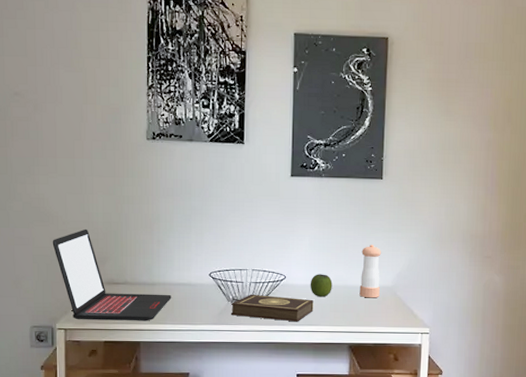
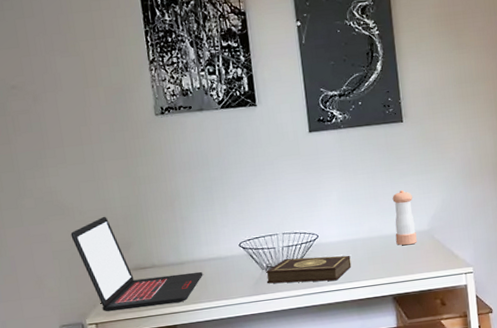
apple: present [310,274,333,296] -> none [344,227,368,251]

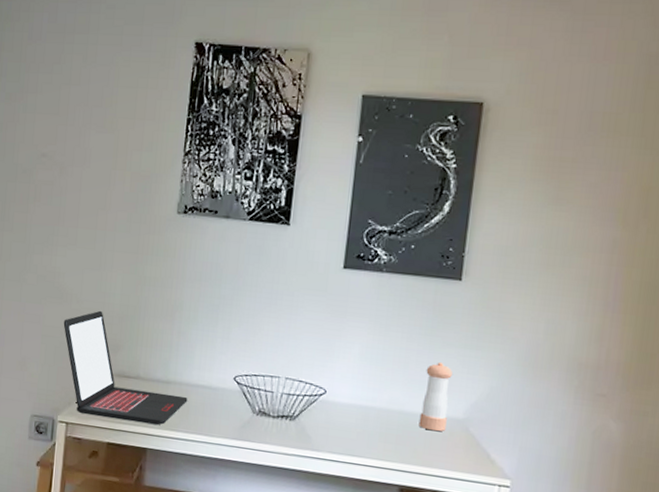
book: present [266,255,352,284] -> none [254,407,359,450]

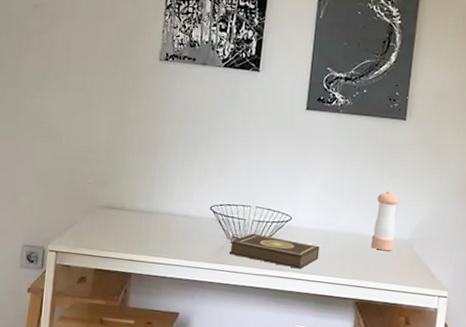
laptop: present [63,310,188,426] -> none [53,148,169,252]
book: none [254,407,359,450] -> present [229,233,320,269]

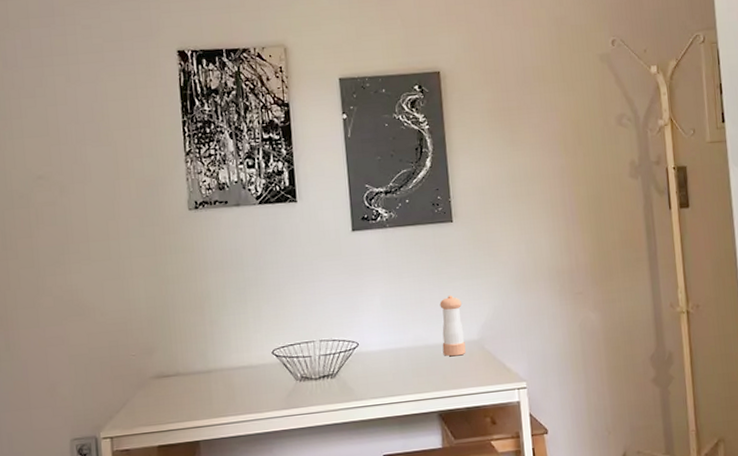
book: present [229,233,320,269] -> none [300,366,394,396]

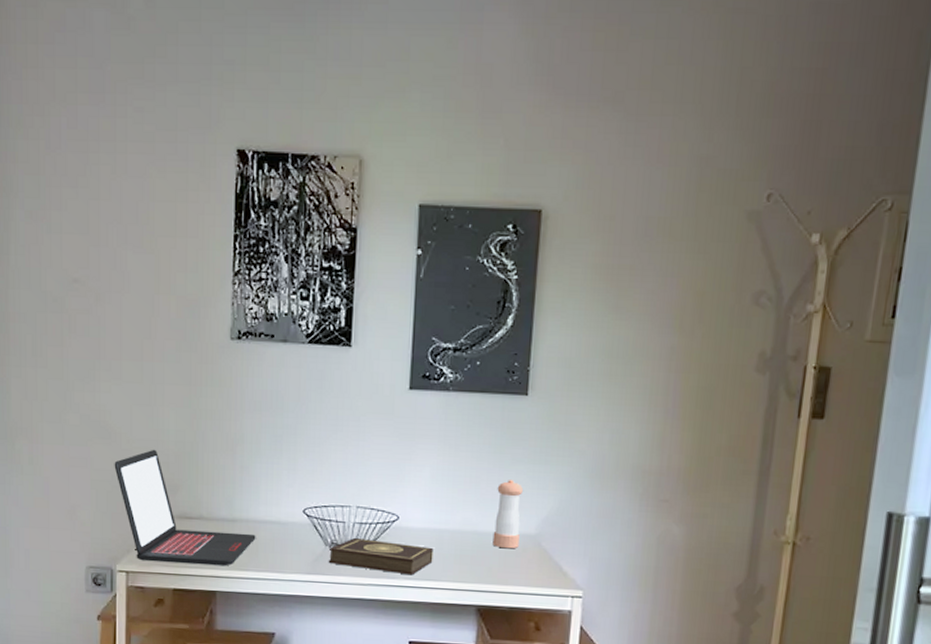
laptop: none [90,318,232,425] -> present [114,449,256,566]
book: none [300,366,394,396] -> present [328,537,434,576]

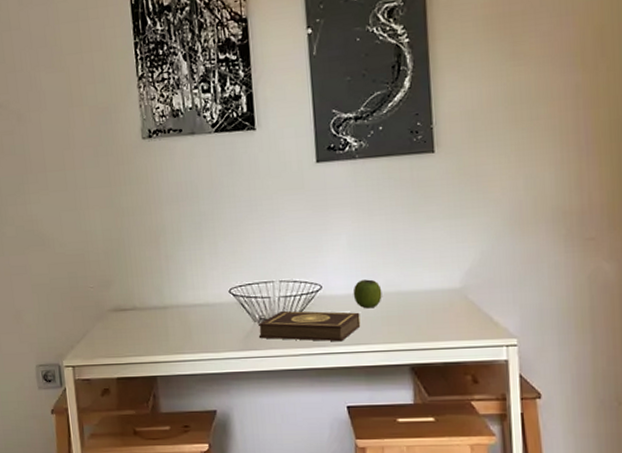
laptop: present [114,449,256,566] -> none [50,249,188,355]
apple: none [429,515,458,544] -> present [353,279,382,308]
pepper shaker: present [492,479,523,549] -> none [415,236,445,306]

